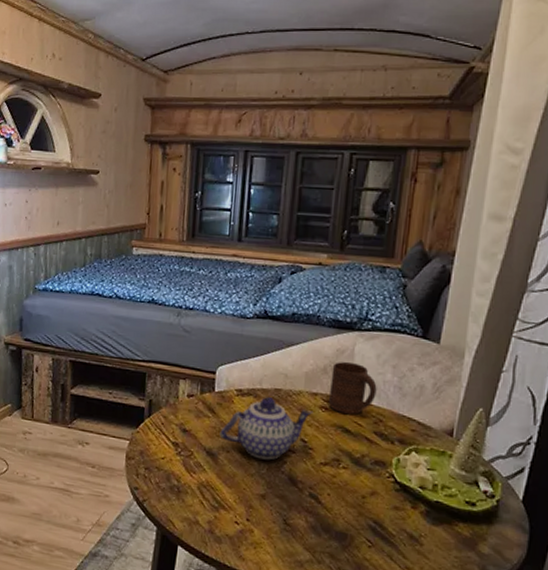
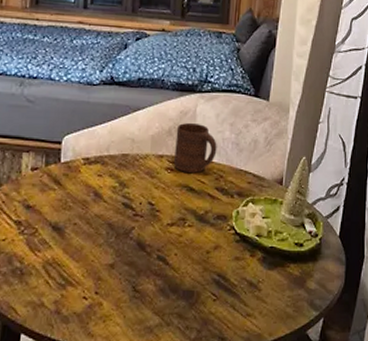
teapot: present [219,396,314,460] -> none [66,162,160,228]

